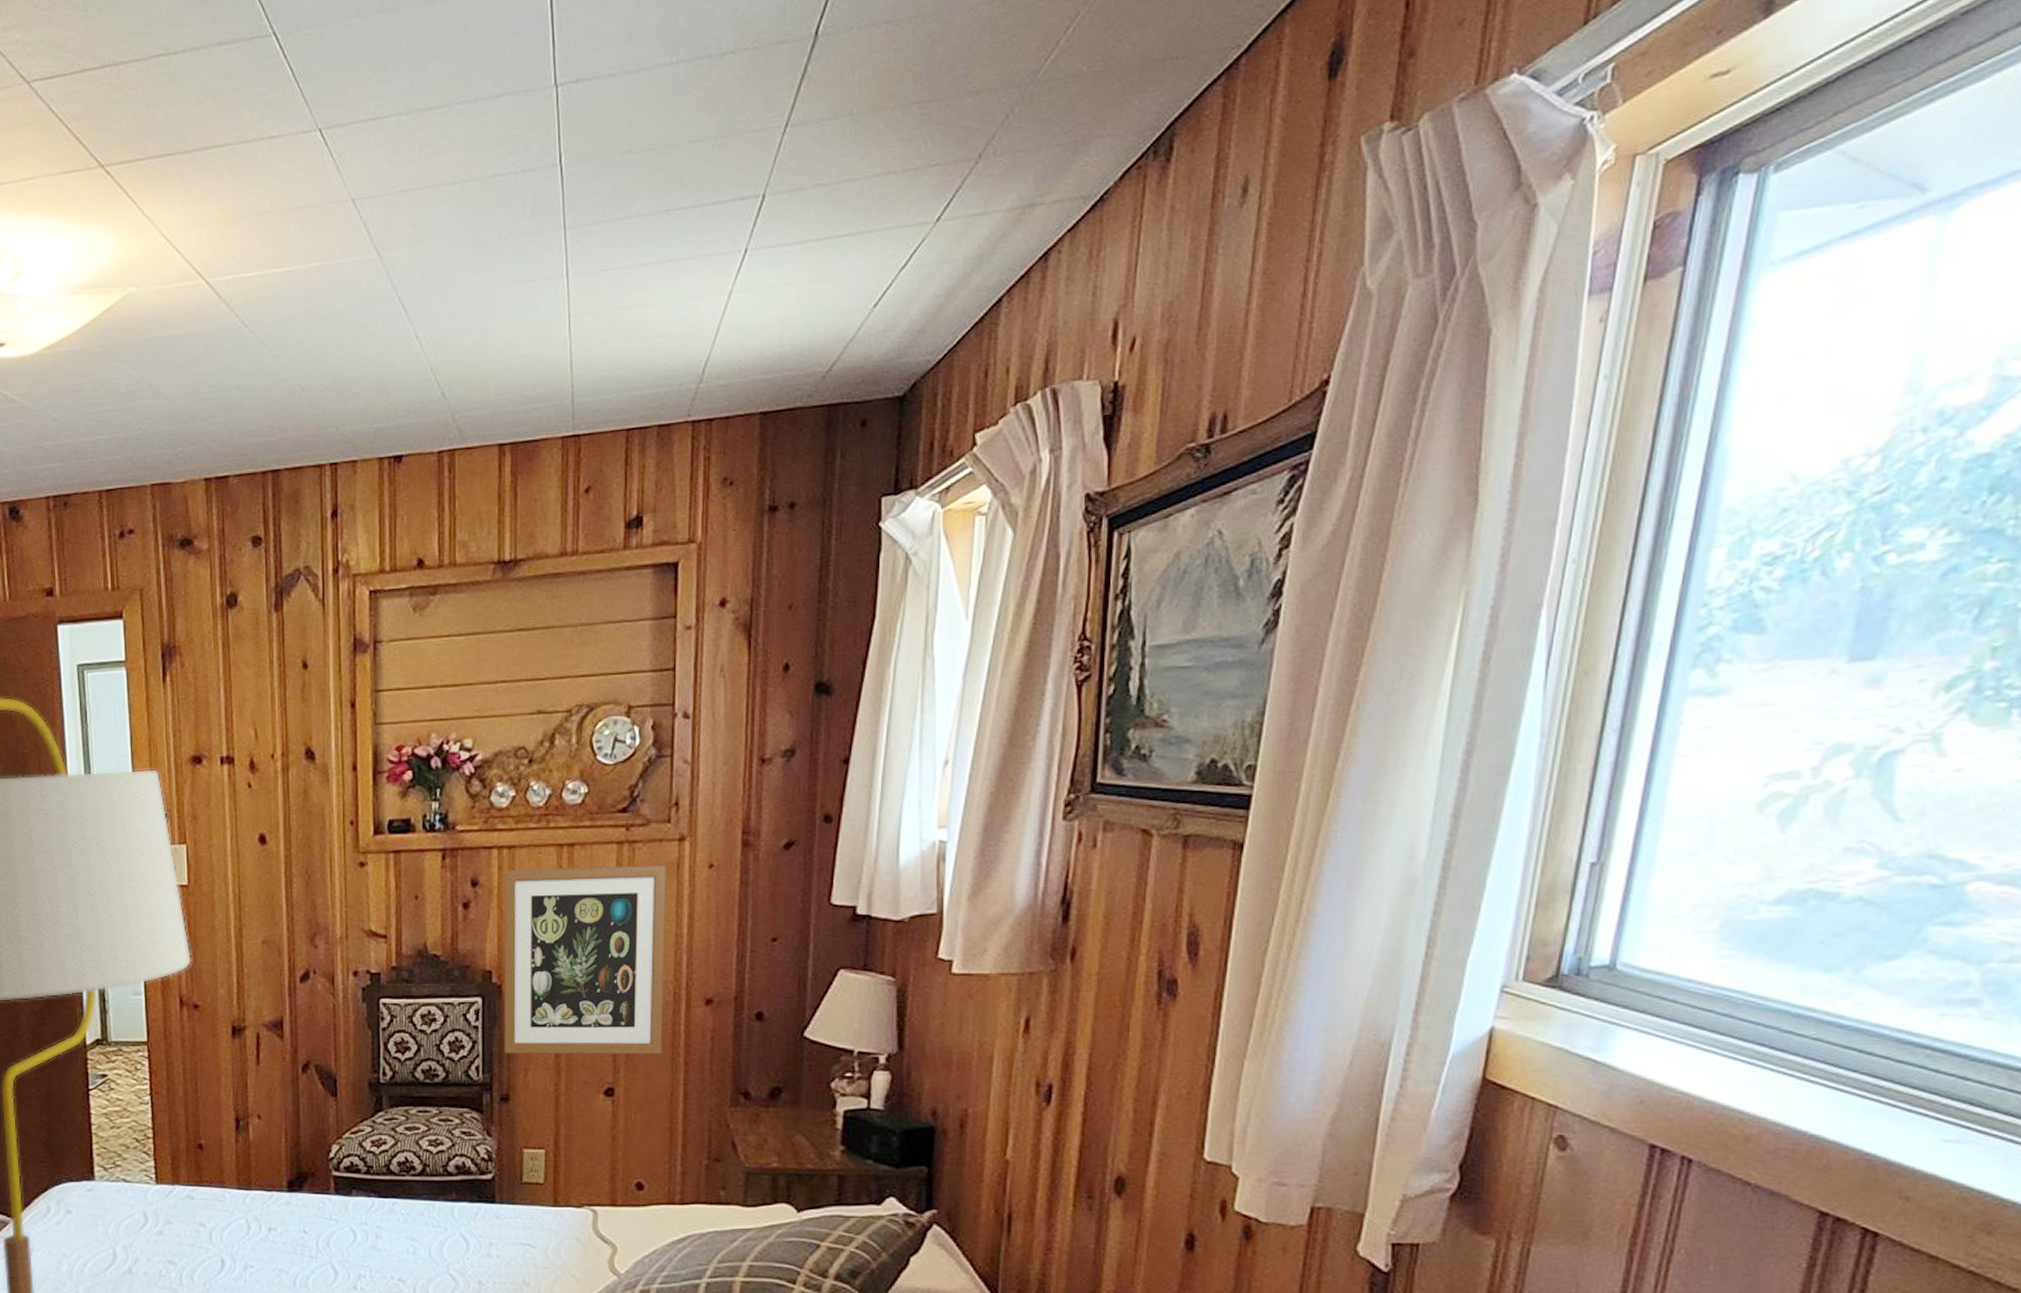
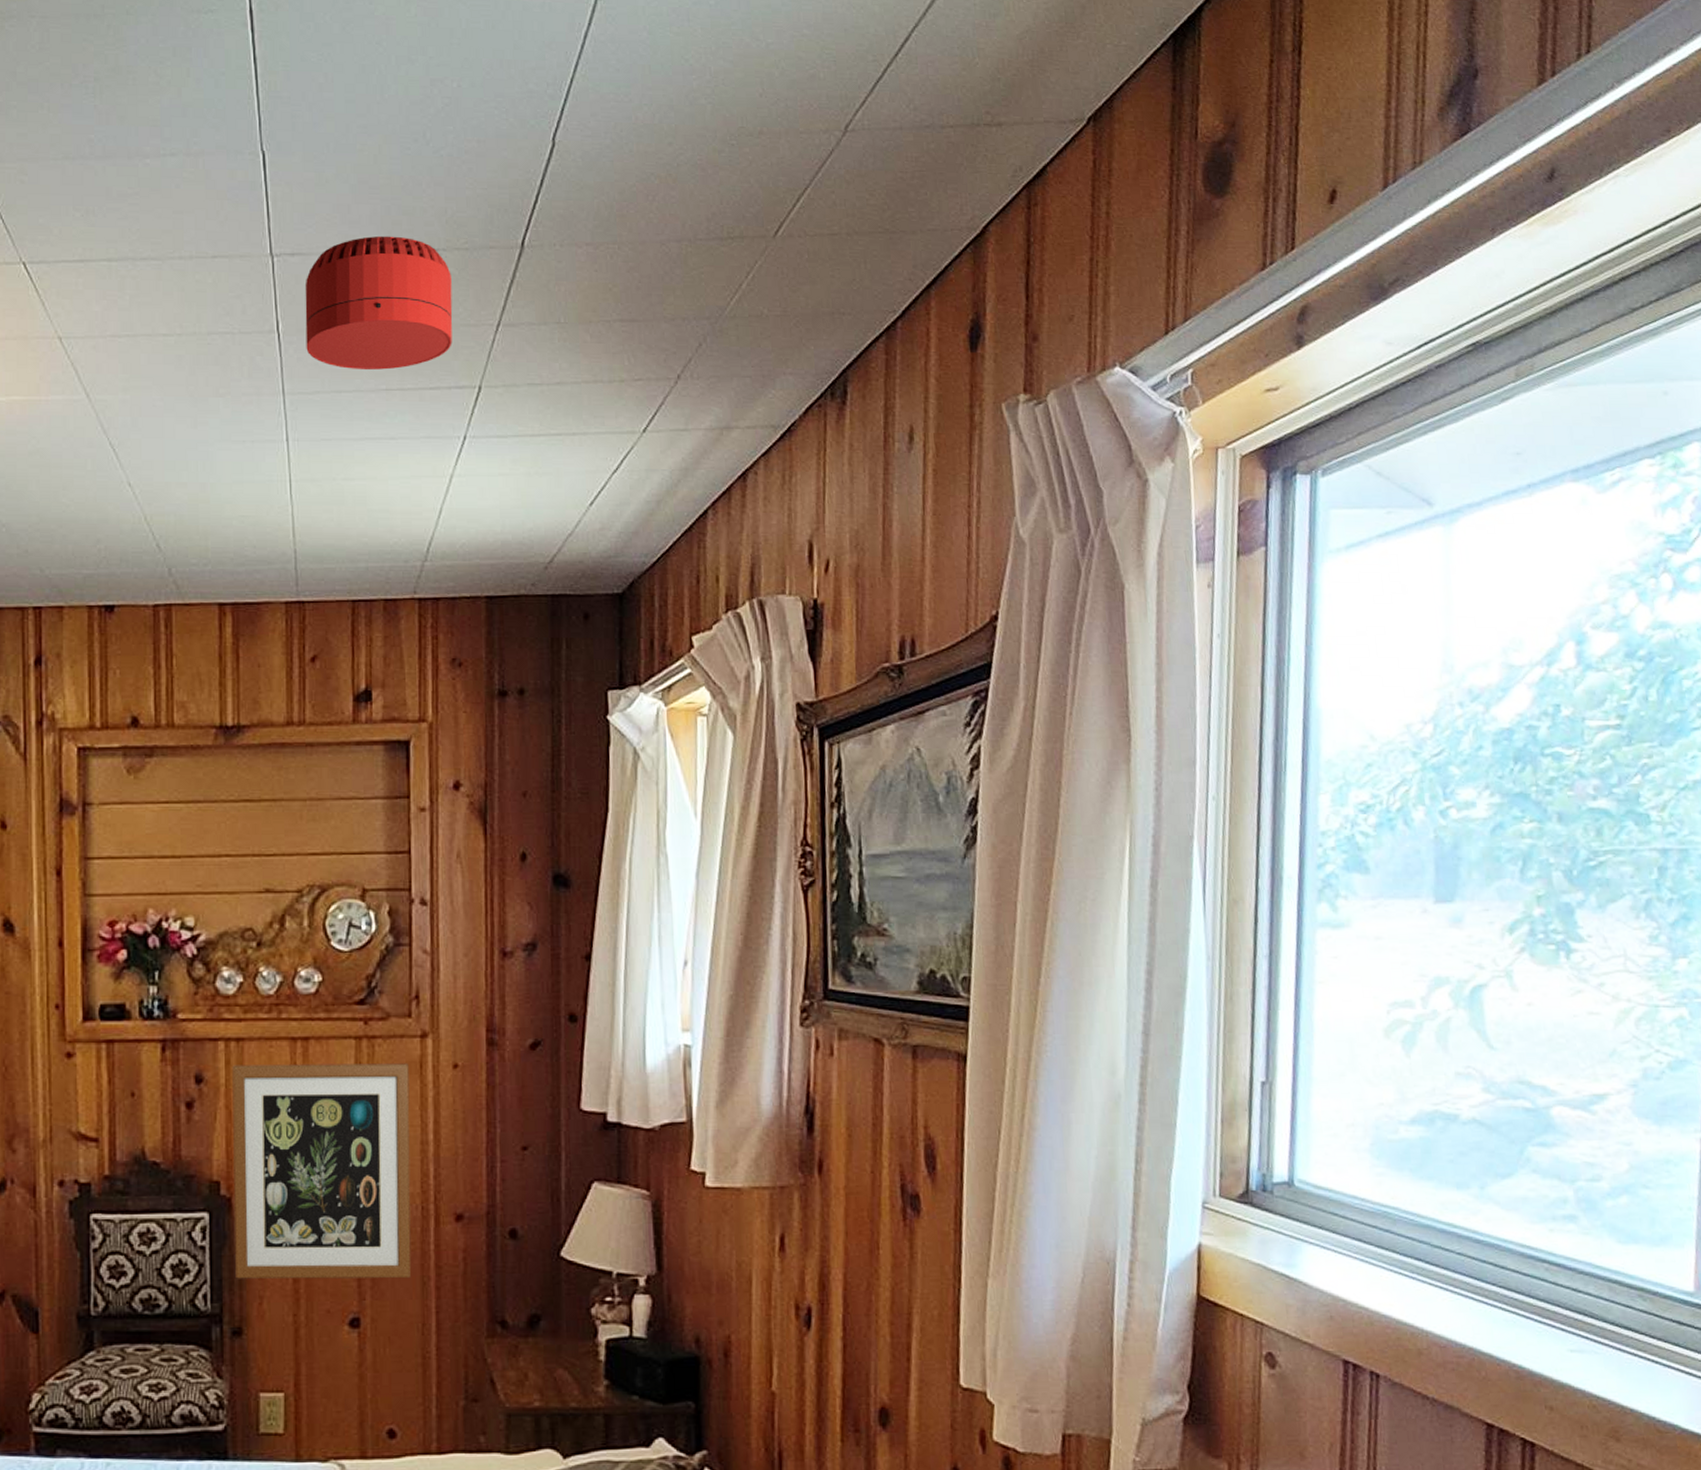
smoke detector: none [588,45,739,194] -> present [304,235,453,371]

